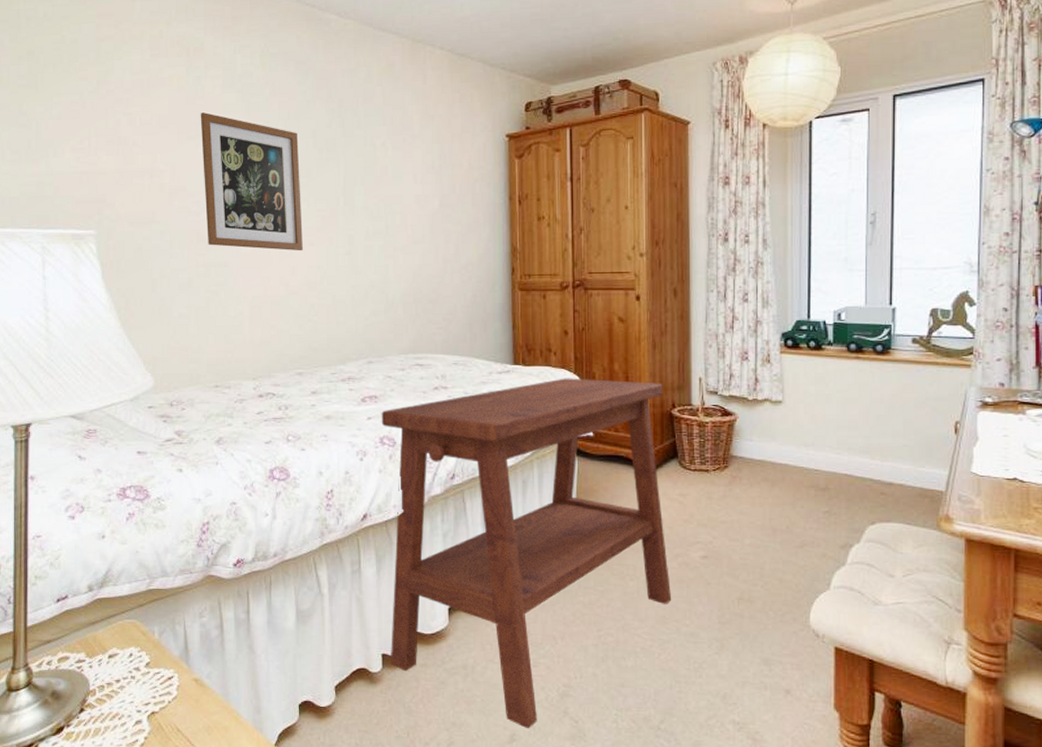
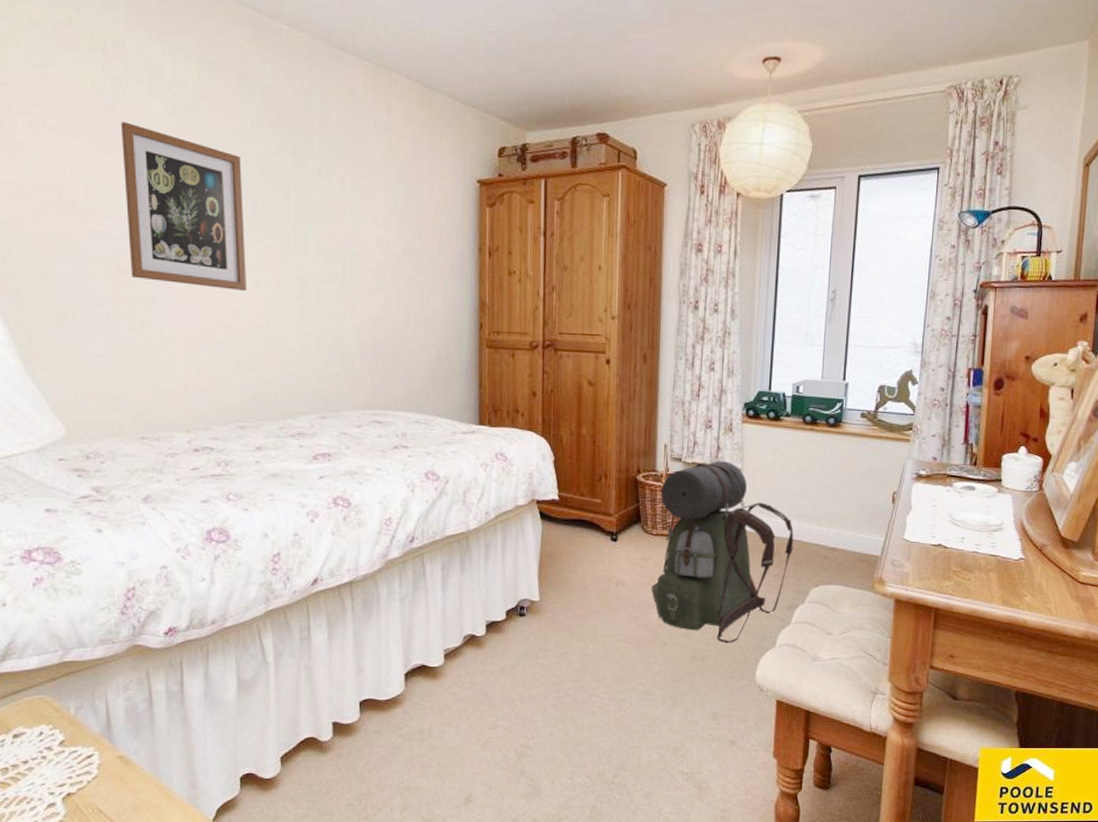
side table: present [381,378,672,728] -> none [335,440,630,789]
backpack: none [692,393,846,585] -> present [651,461,795,644]

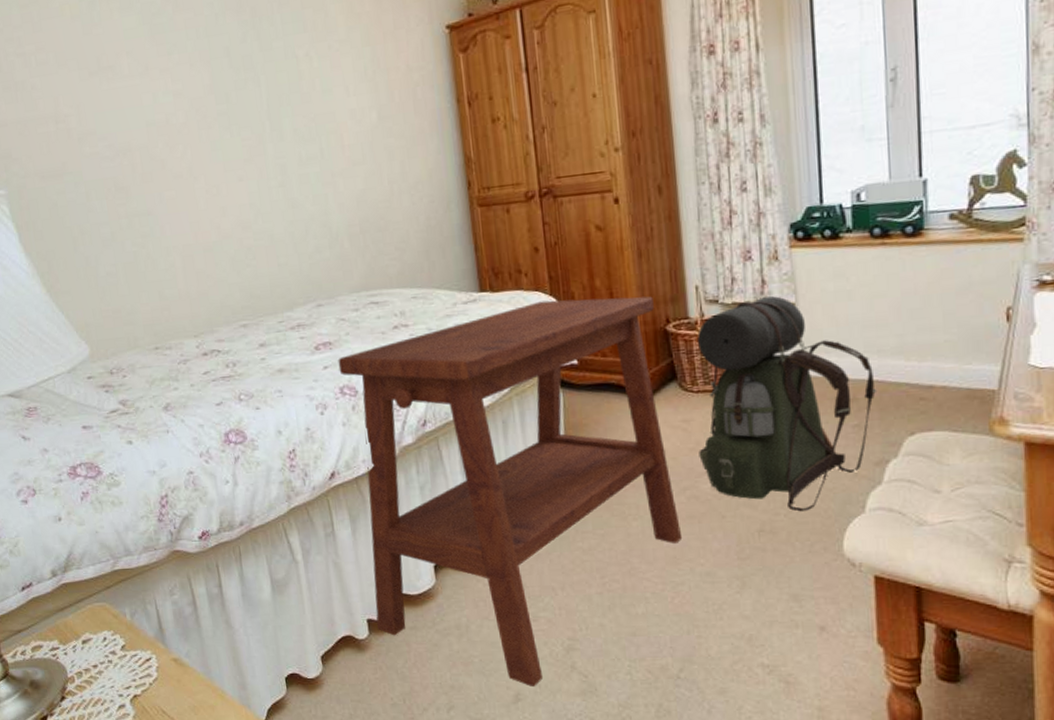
wall art: present [120,122,246,292] -> none [99,42,231,194]
side table: none [335,440,630,789] -> present [338,296,683,686]

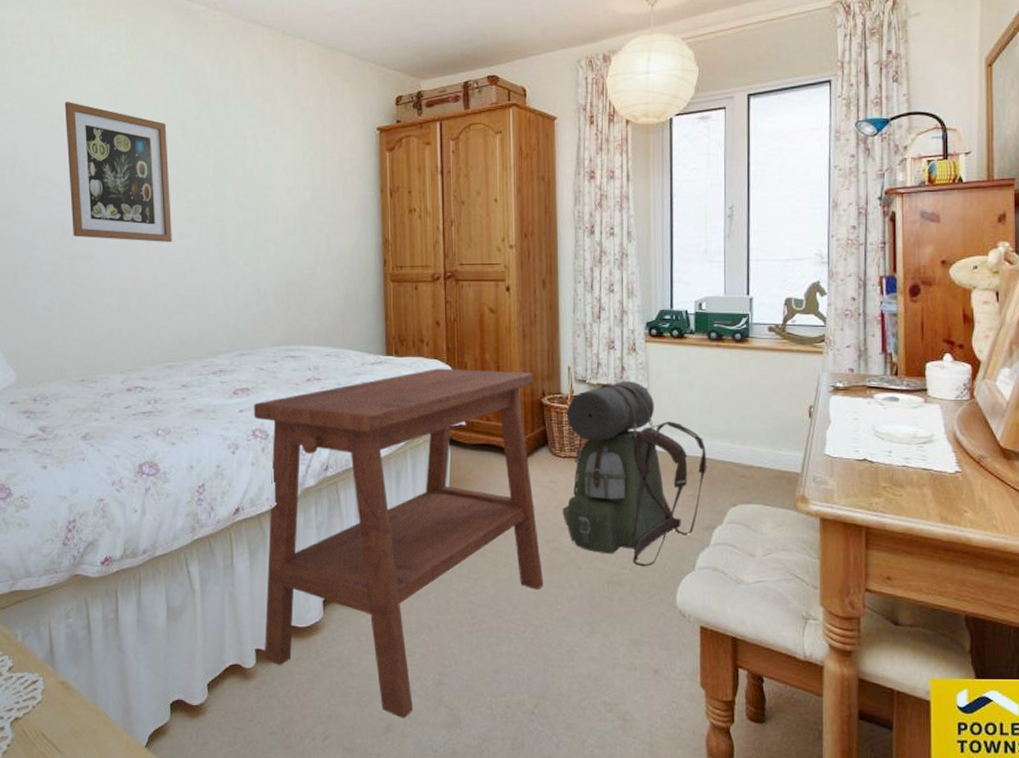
wall art: none [99,42,231,194] -> present [64,102,172,243]

